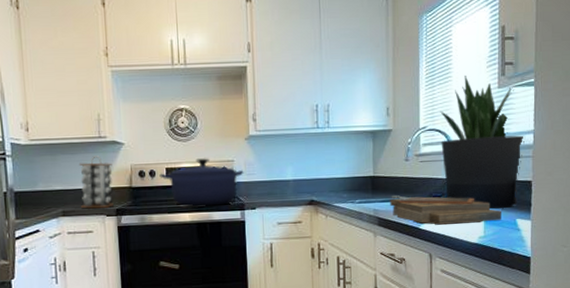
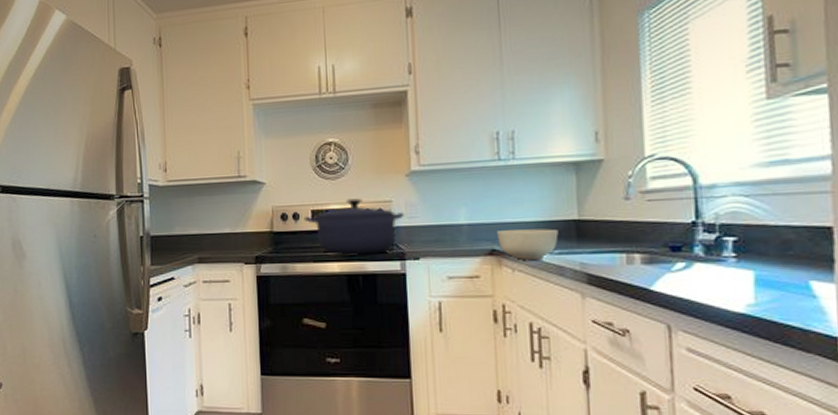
spice rack: present [78,156,114,210] -> none [216,197,253,257]
bowl: none [315,183,359,208] -> present [497,228,559,260]
clipboard: present [390,195,501,225] -> none [604,245,784,286]
planter: present [440,76,526,209] -> none [675,85,818,265]

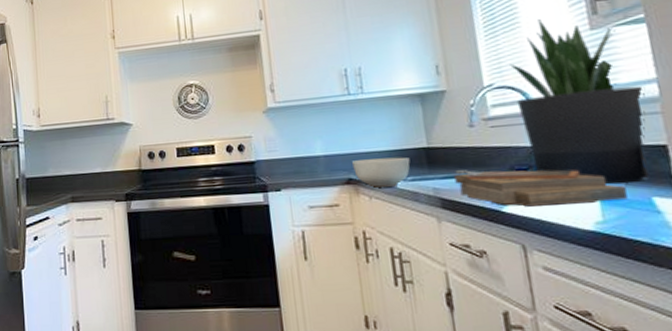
cooking pot: present [304,198,405,257] -> none [170,135,264,191]
clipboard: none [604,245,784,286] -> present [454,169,628,207]
planter: none [675,85,818,265] -> present [509,19,648,184]

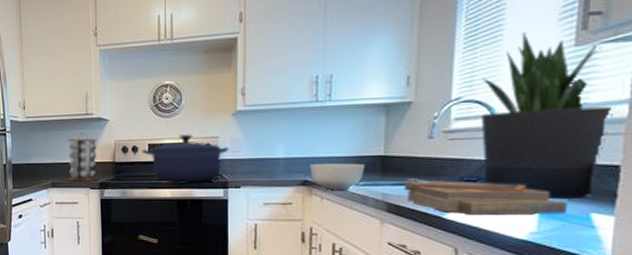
spice rack: none [87,138,123,195] -> present [67,132,98,183]
cooking pot: none [170,135,264,191] -> present [142,134,229,184]

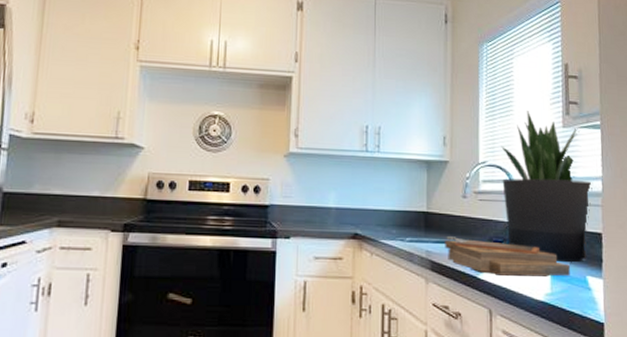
spice rack: present [67,132,98,183] -> none [80,158,127,223]
cooking pot: present [142,134,229,184] -> none [180,173,280,232]
bowl: present [310,163,365,190] -> none [360,216,411,245]

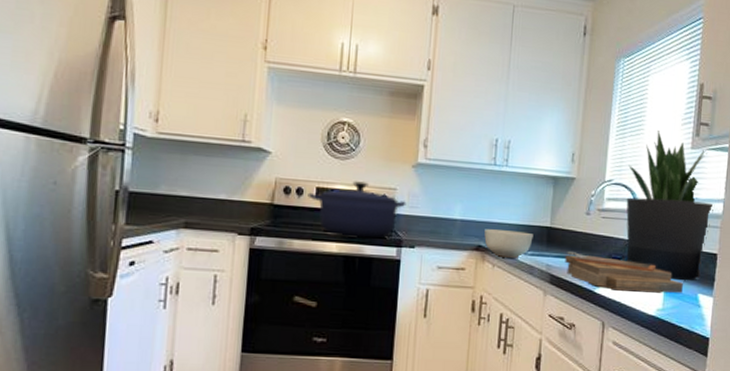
cooking pot: none [180,173,280,232] -> present [308,181,407,240]
bowl: none [360,216,411,245] -> present [484,229,534,258]

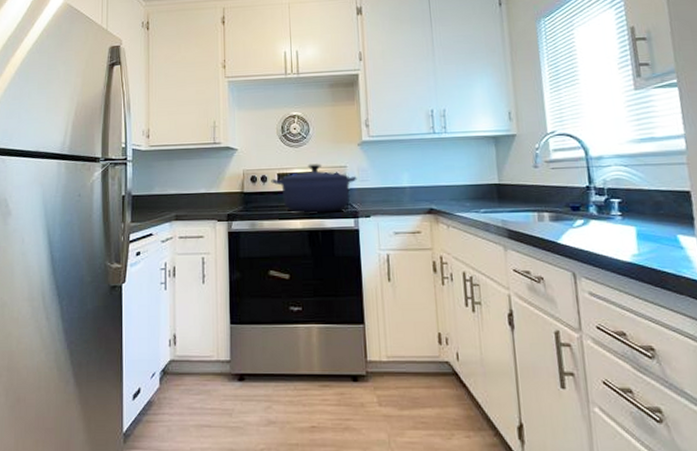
bowl: present [484,229,534,258] -> none [434,191,484,218]
clipboard: present [565,252,683,294] -> none [520,205,658,239]
planter: present [626,130,715,280] -> none [569,78,675,222]

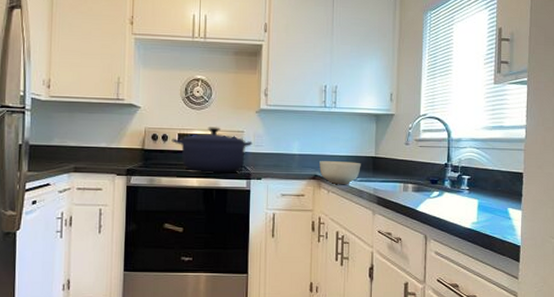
bowl: none [434,191,484,218] -> present [319,161,361,184]

